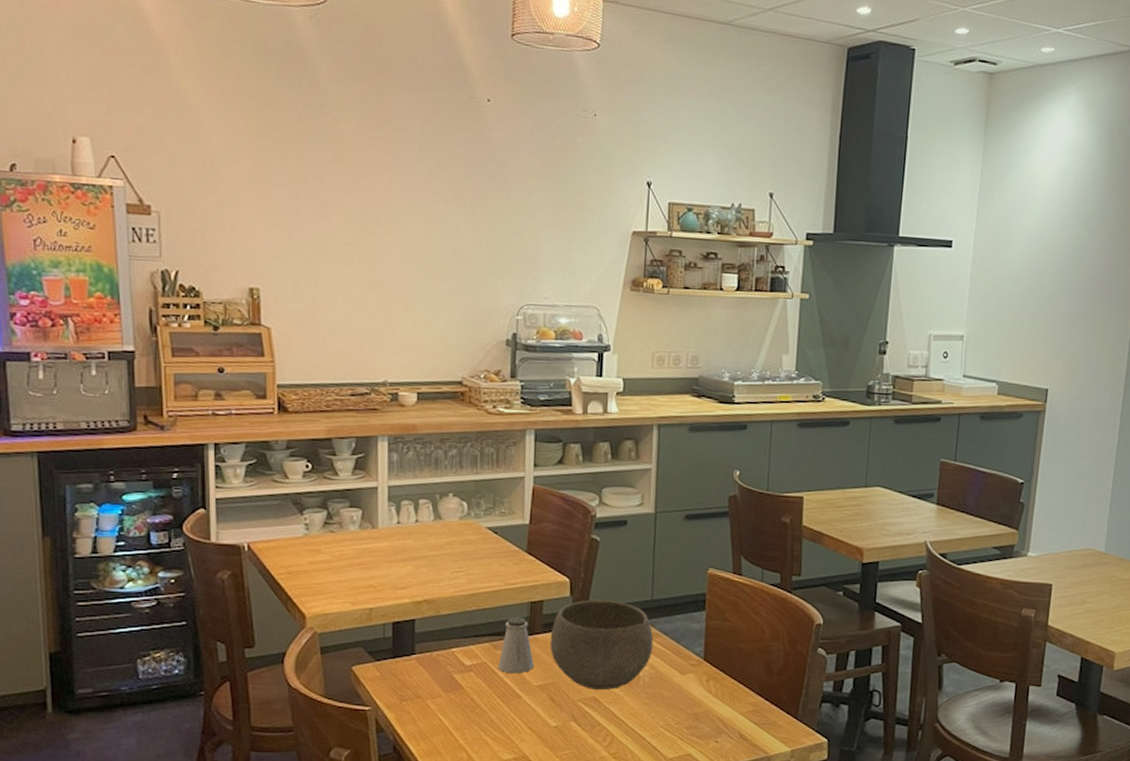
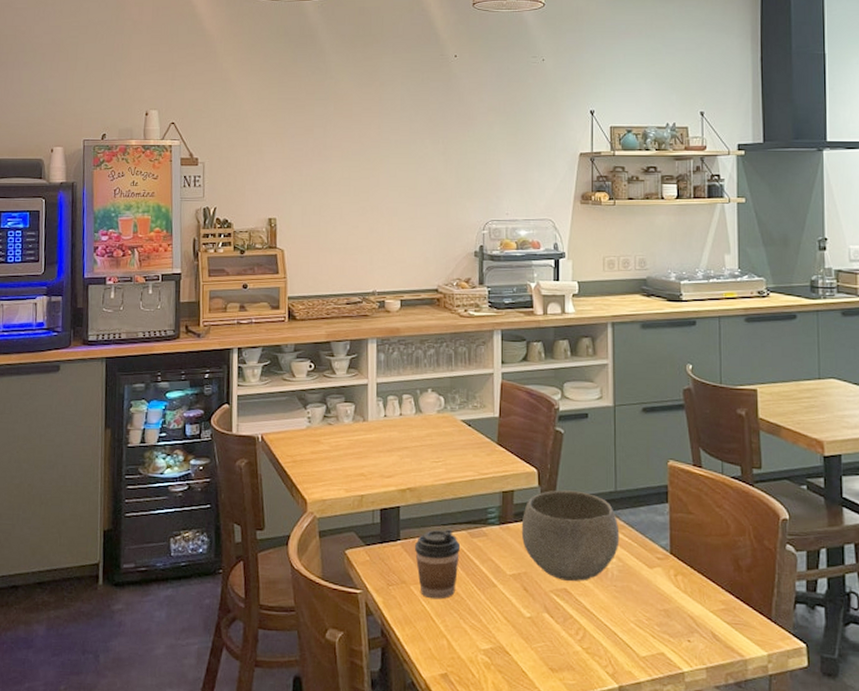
coffee cup: none [431,641,483,713] -> present [414,528,461,600]
saltshaker: present [498,617,534,674] -> none [475,506,507,562]

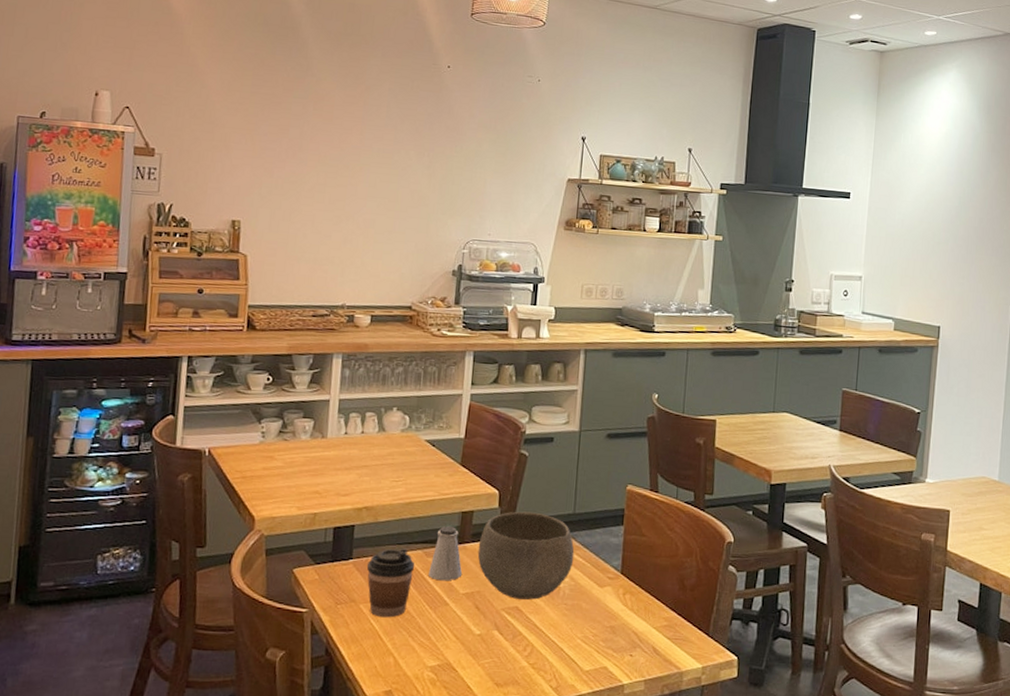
saltshaker: none [475,506,507,562] -> present [429,526,462,581]

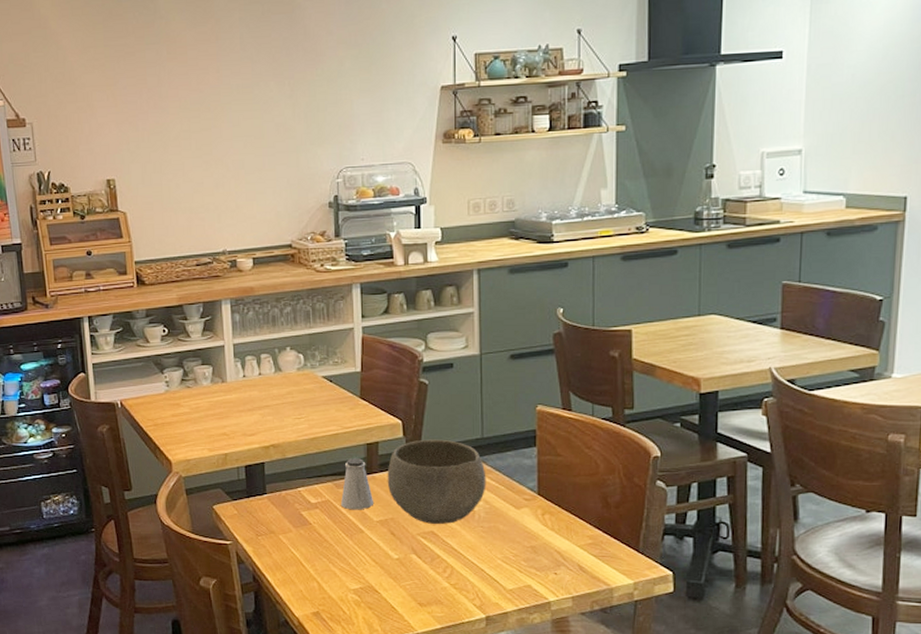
coffee cup: present [366,547,415,618] -> none [280,481,327,546]

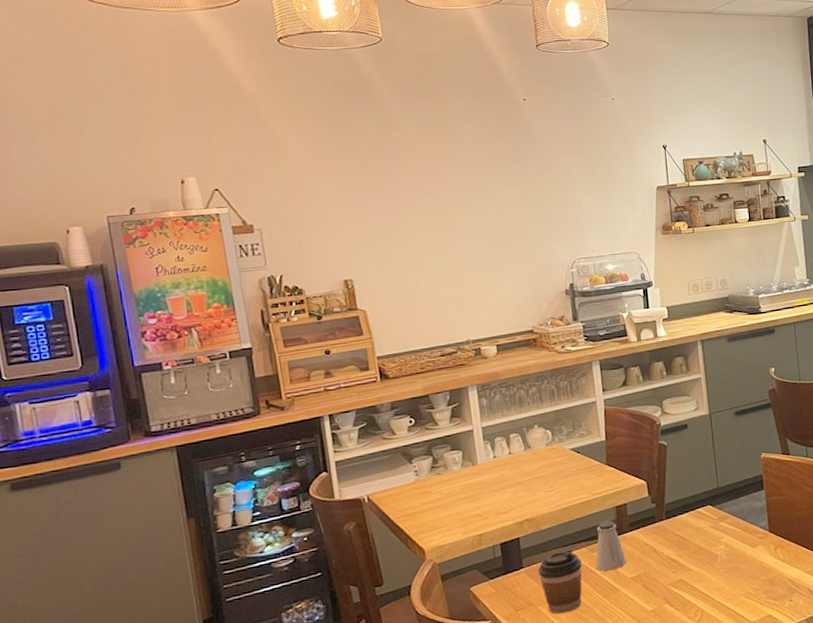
coffee cup: none [280,481,327,546] -> present [537,548,583,614]
bowl: present [387,439,486,524] -> none [636,493,725,573]

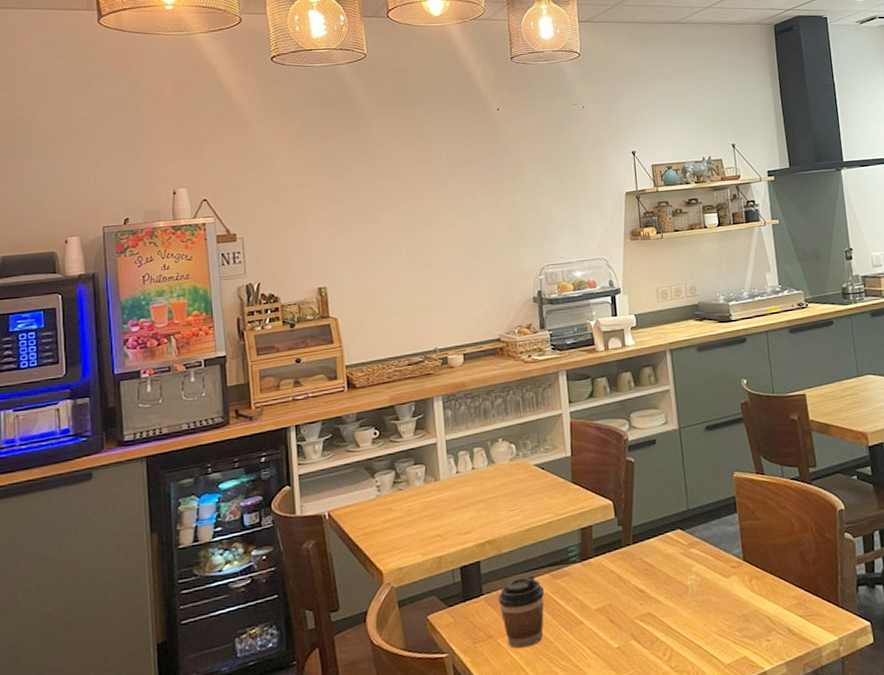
saltshaker: present [596,521,626,571] -> none [559,544,591,601]

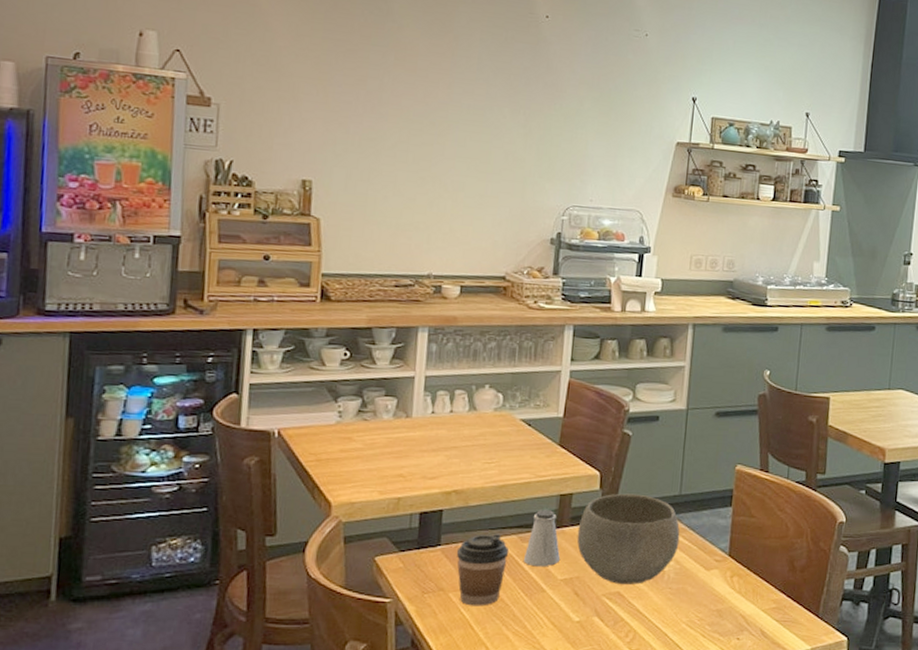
saltshaker: none [559,544,591,601] -> present [524,510,560,567]
bowl: none [602,515,696,605] -> present [577,493,680,584]

